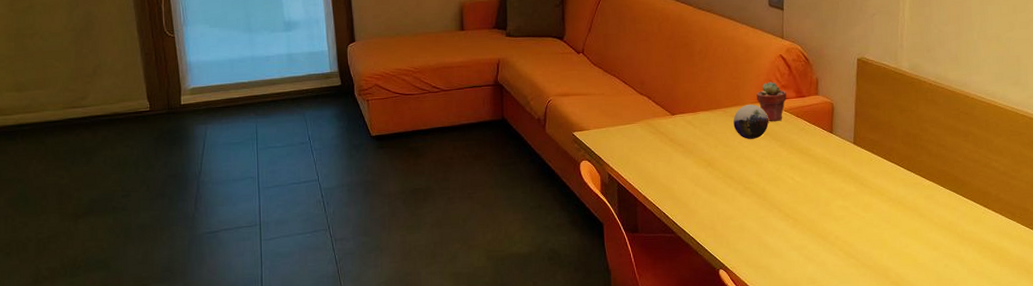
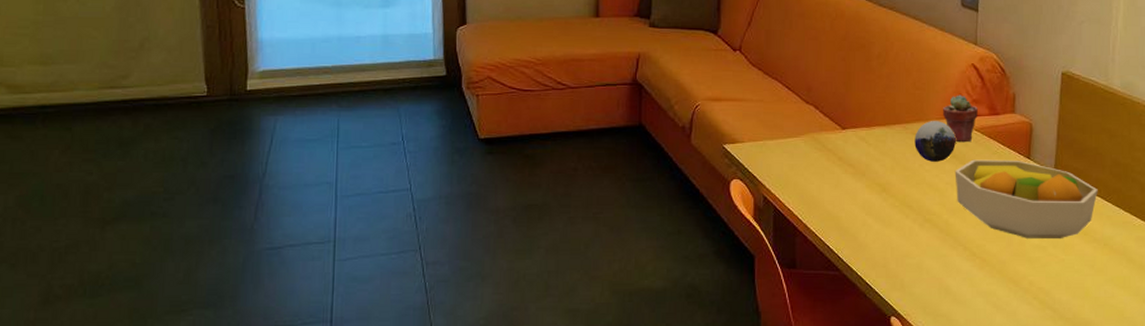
fruit bowl: none [768,134,892,200] -> present [954,159,1098,238]

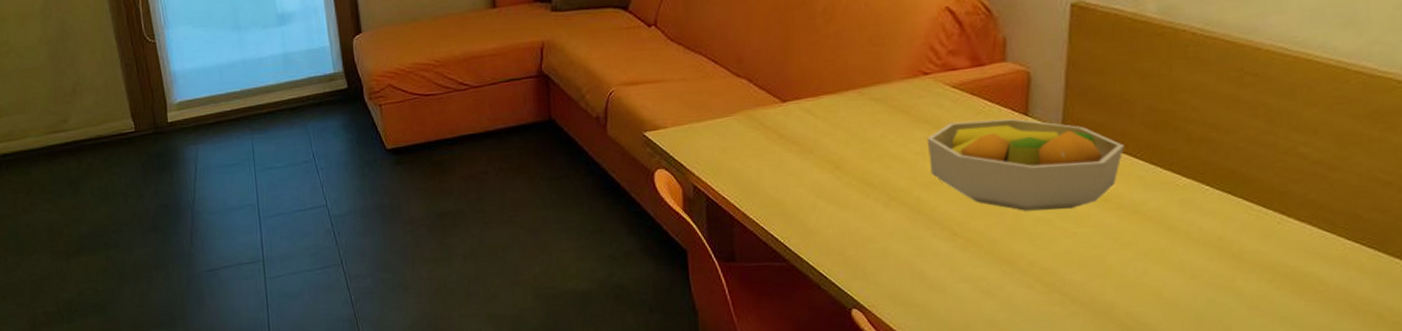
decorative orb: present [914,121,956,162] -> none [873,81,927,130]
potted succulent: present [943,95,978,143] -> none [909,46,955,104]

